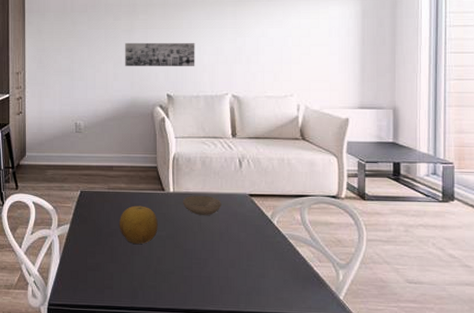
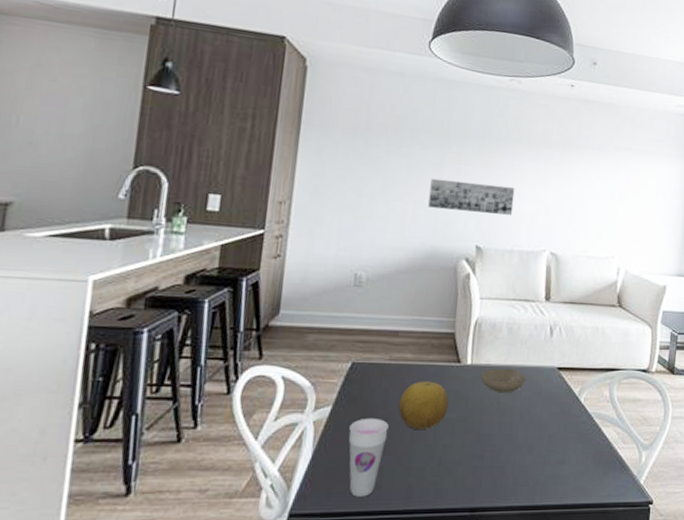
cup: none [84,234,113,295] -> present [348,417,389,497]

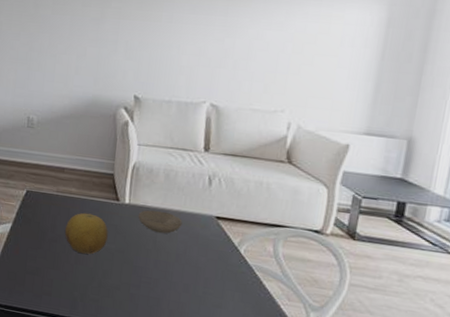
cup: present [348,417,389,497] -> none [24,237,57,300]
wall art: present [428,178,515,215] -> none [90,33,174,67]

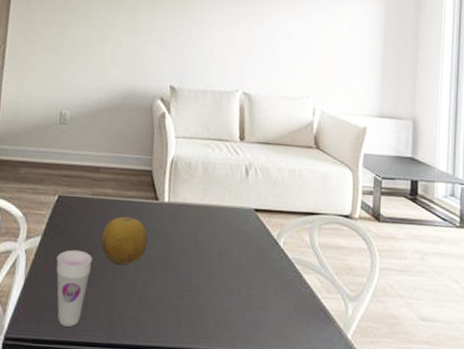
cup: none [24,237,57,300] -> present [56,249,92,327]
bowl: present [138,210,183,234] -> none [178,208,223,232]

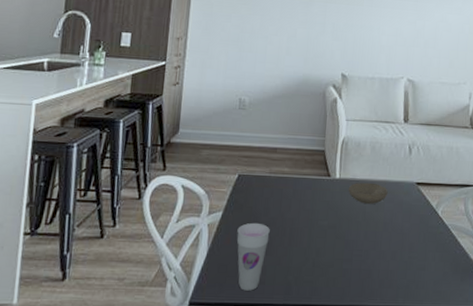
fruit: present [100,216,148,265] -> none [277,192,321,235]
bowl: none [178,208,223,232] -> present [348,183,388,204]

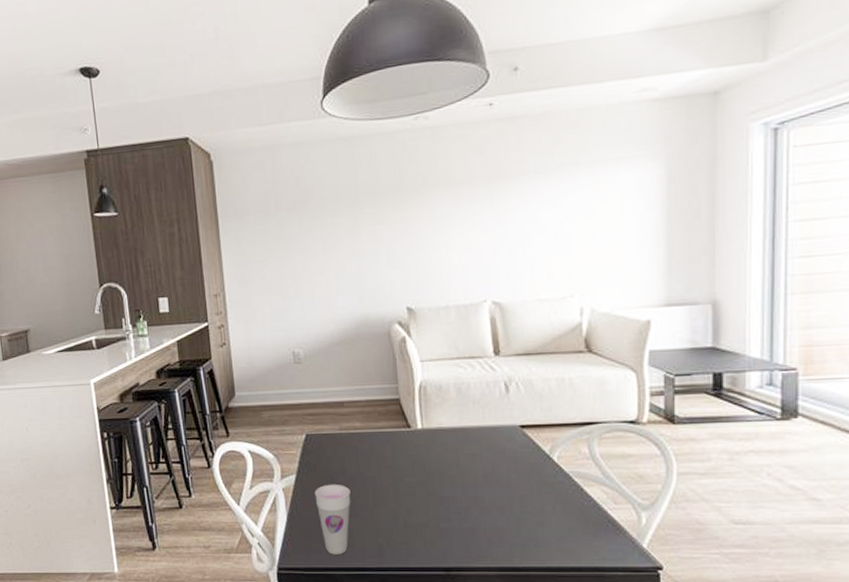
bowl: present [348,183,388,204] -> none [434,431,485,455]

